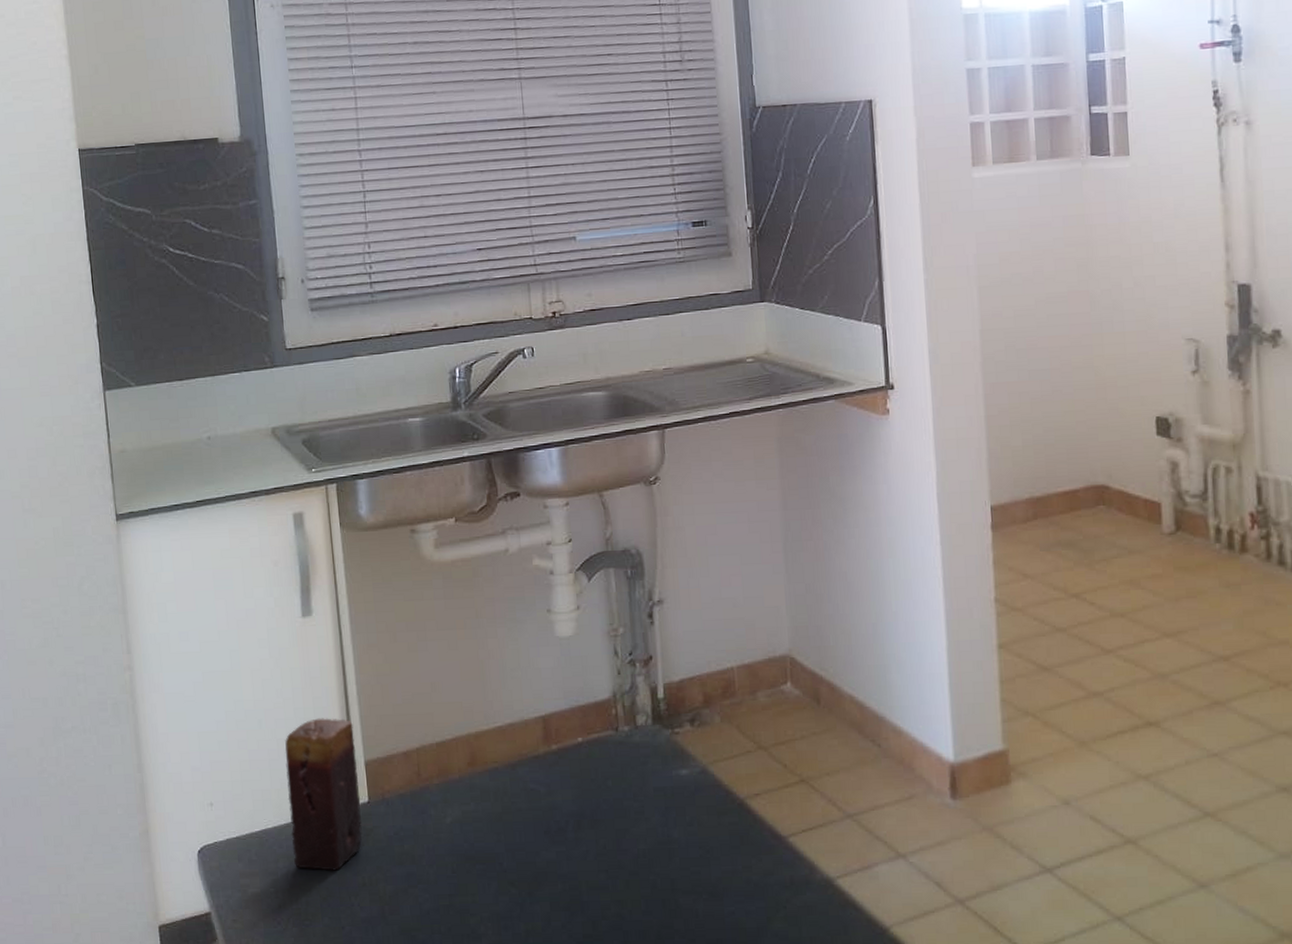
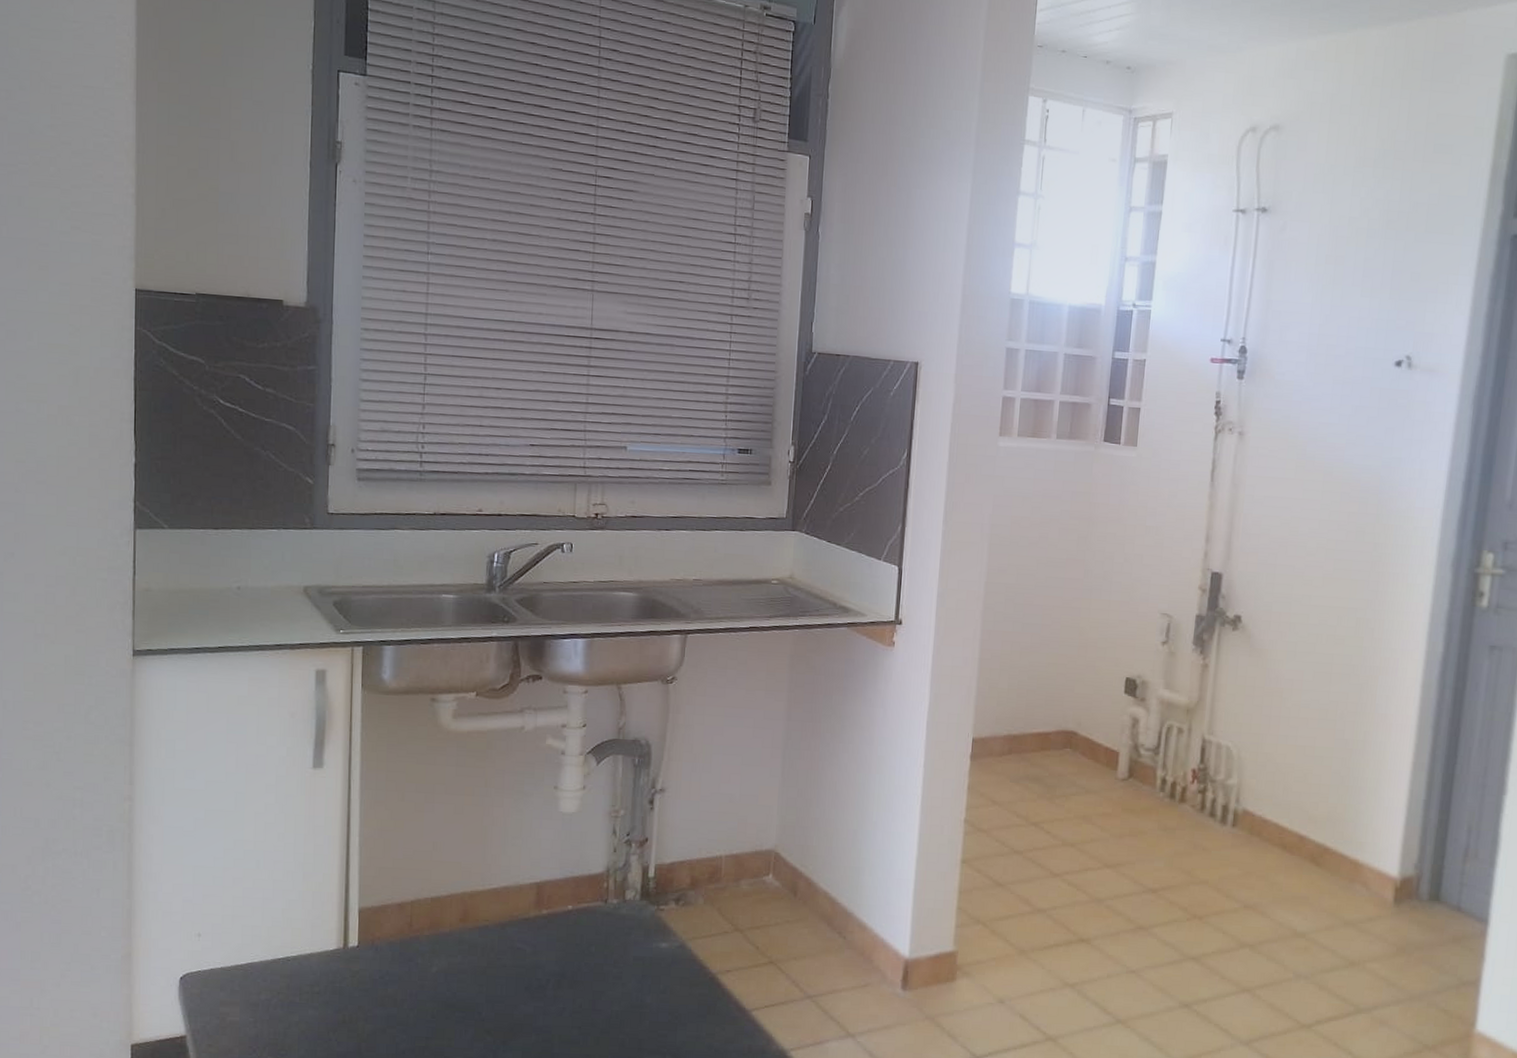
candle: present [285,718,362,871] -> none [276,864,351,1007]

